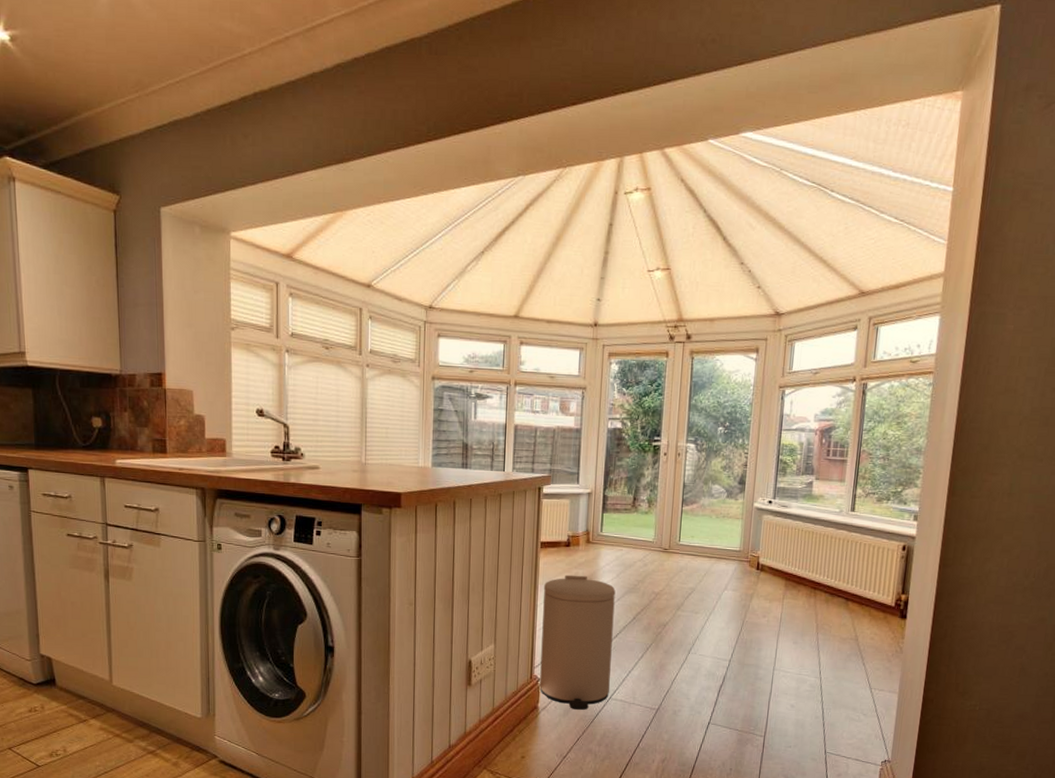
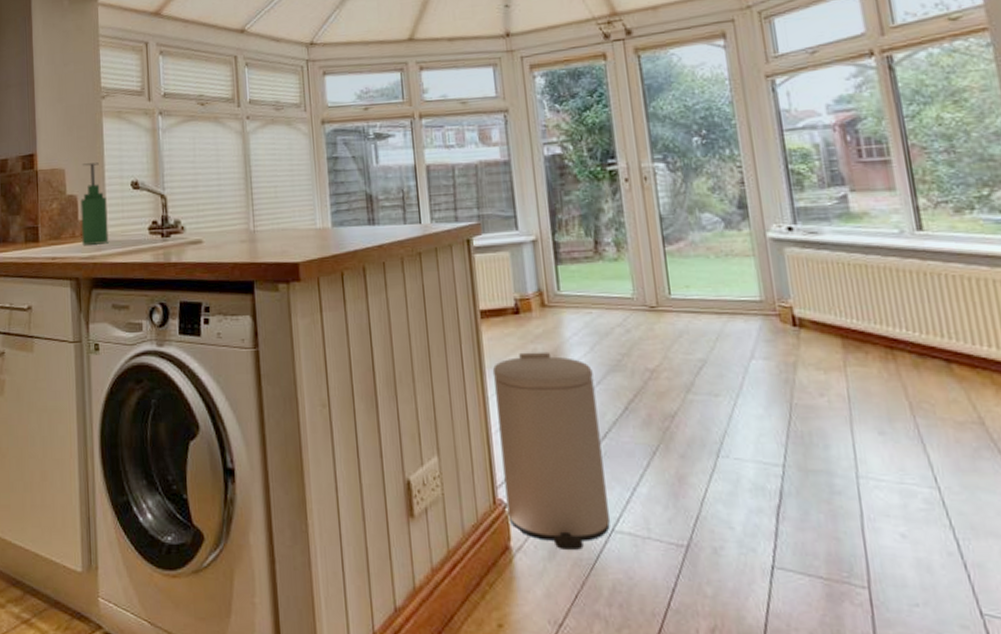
soap dispenser: none [208,388,233,461] -> present [80,162,109,245]

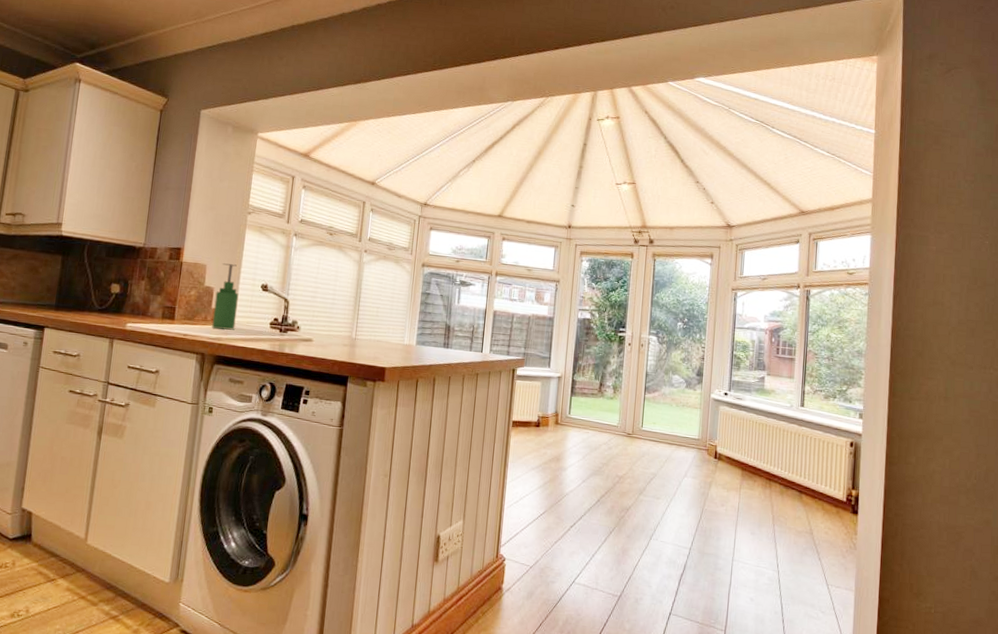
pedal bin: present [492,351,610,550] -> none [505,454,581,593]

